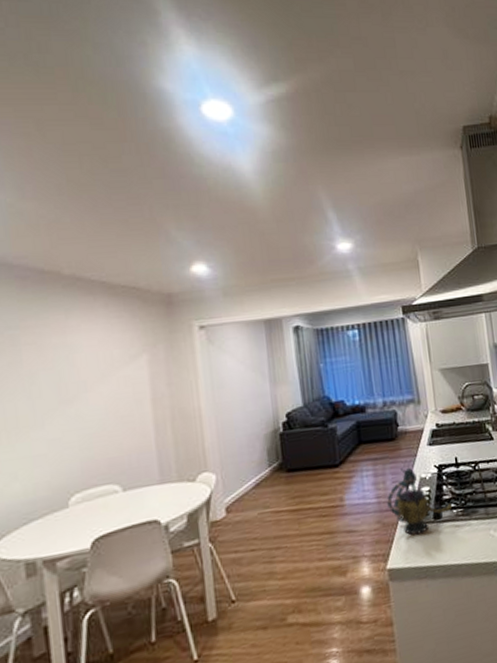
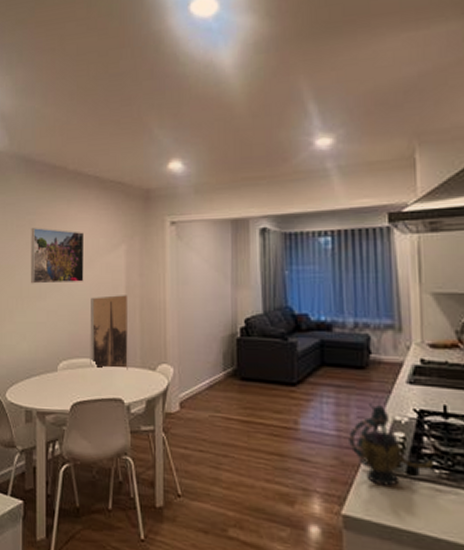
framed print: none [13,344,96,412] -> present [31,228,85,284]
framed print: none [107,408,162,492] -> present [90,295,128,370]

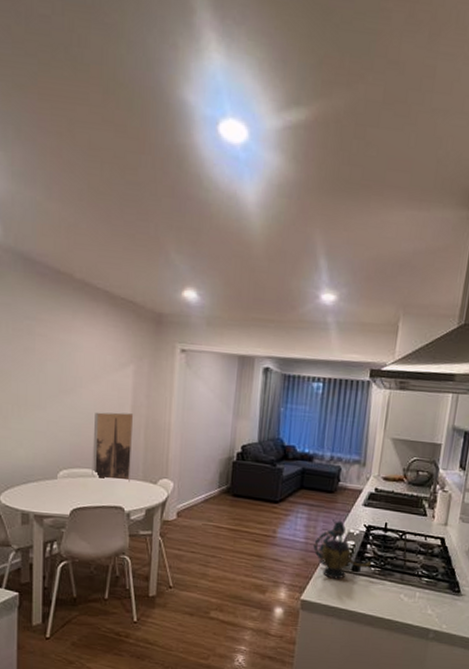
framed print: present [31,228,85,284] -> none [29,334,91,396]

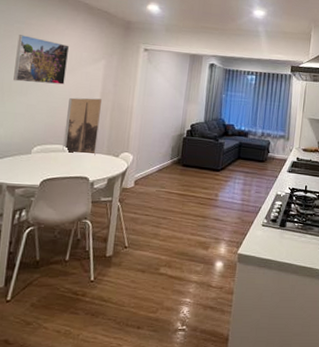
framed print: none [29,334,91,396] -> present [13,35,70,85]
teapot: present [313,519,372,579] -> none [248,184,296,235]

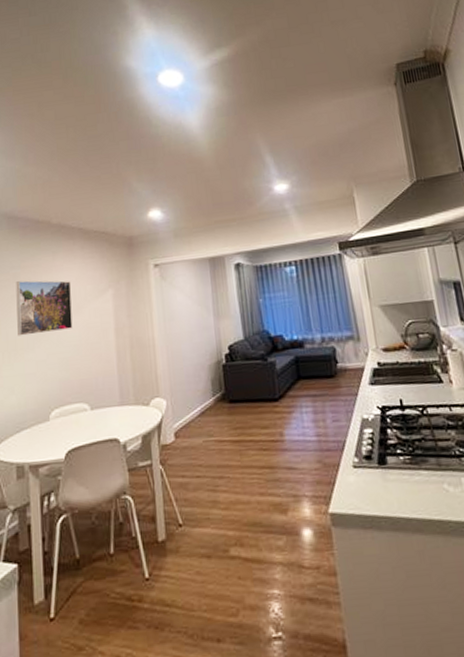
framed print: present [62,97,103,156] -> none [81,336,122,411]

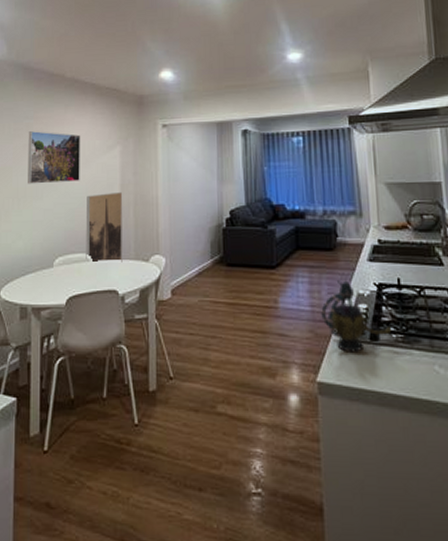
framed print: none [81,336,122,411] -> present [86,192,123,263]
teapot: none [327,406,399,480] -> present [321,280,392,352]

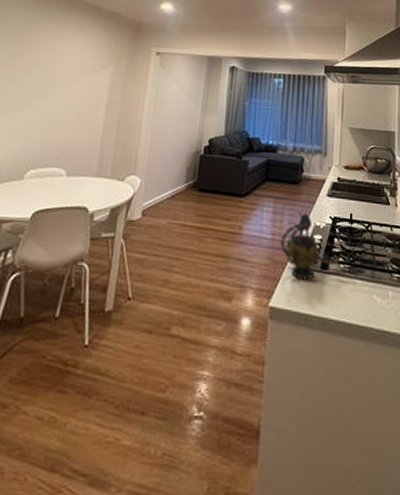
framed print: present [28,131,81,184] -> none [10,42,74,96]
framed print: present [86,192,123,263] -> none [59,110,108,180]

